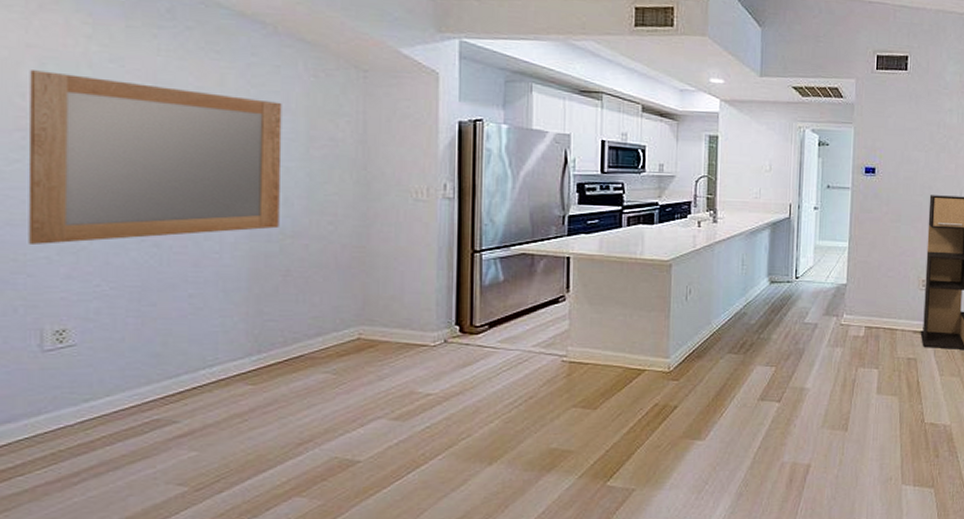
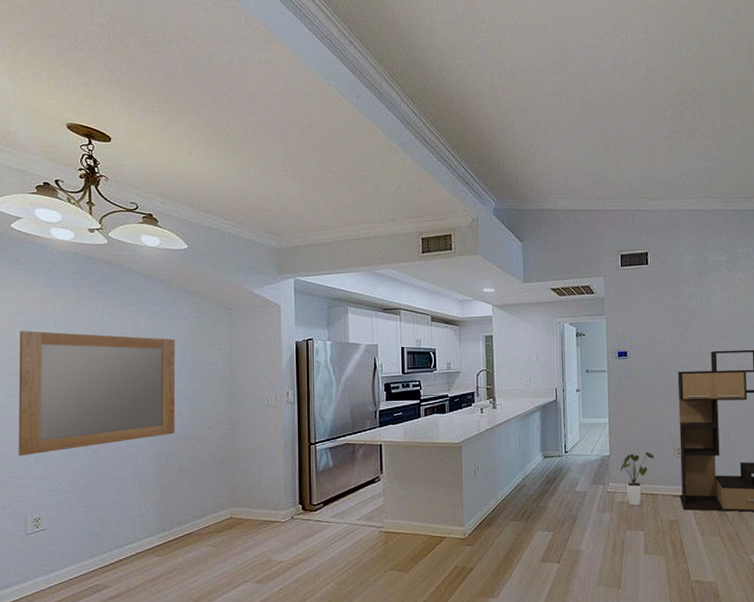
house plant: none [858,282,896,341] -> present [621,452,654,506]

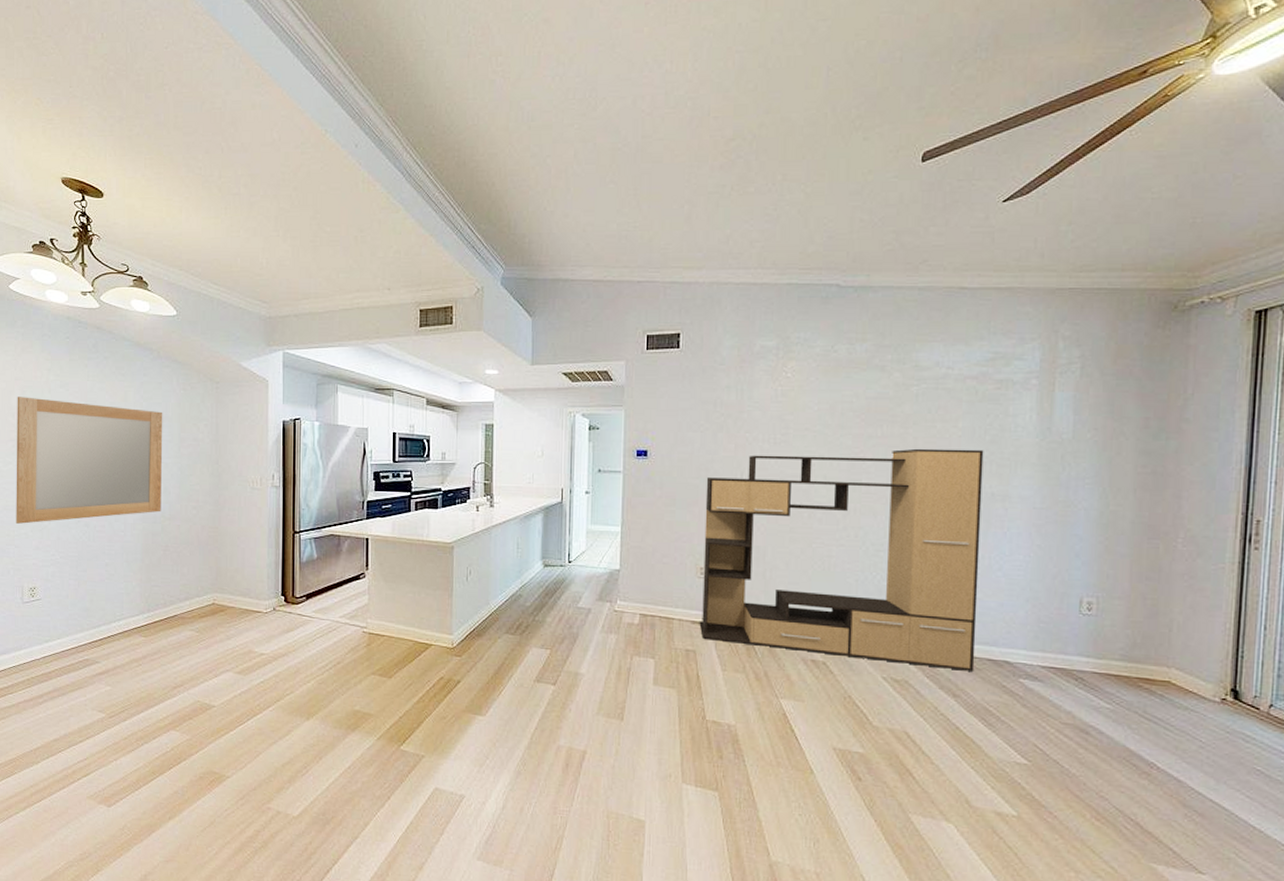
house plant: present [621,452,654,506] -> none [632,568,672,629]

